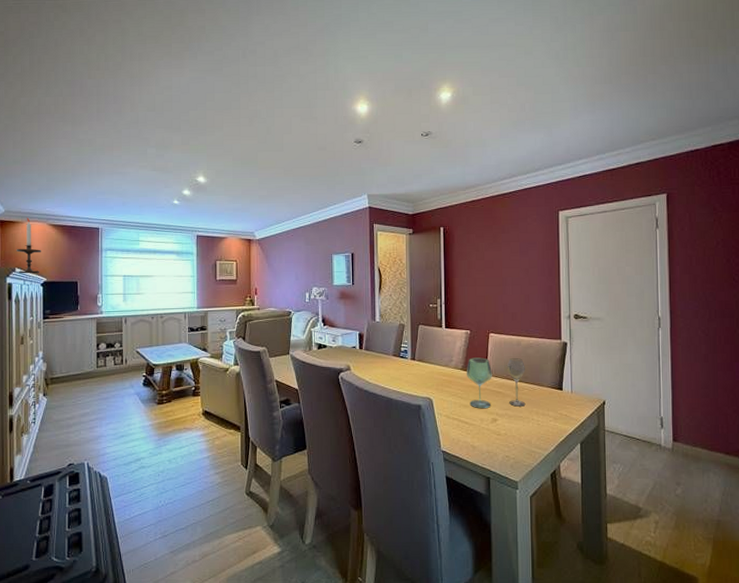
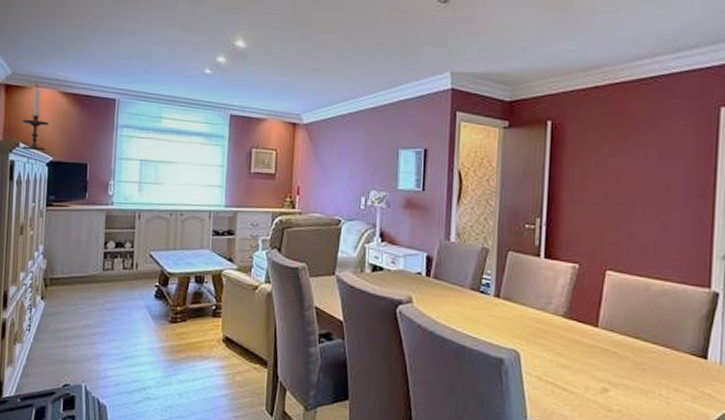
wine glass: present [466,357,492,408] -> none [569,301,607,373]
wineglass: present [507,358,526,407] -> none [628,307,655,376]

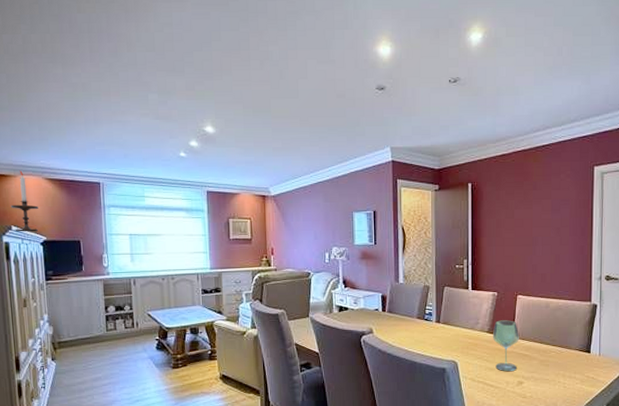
wine glass: none [569,301,607,373] -> present [492,320,519,371]

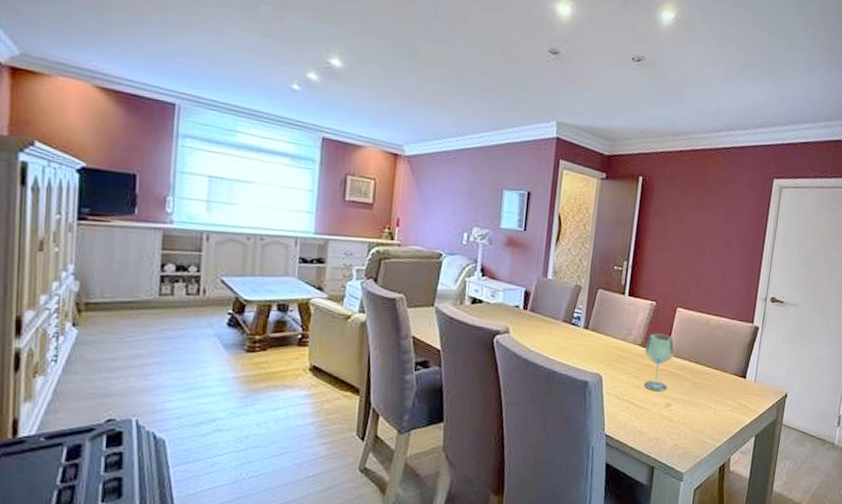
candlestick: present [10,170,38,232] -> none [37,69,79,155]

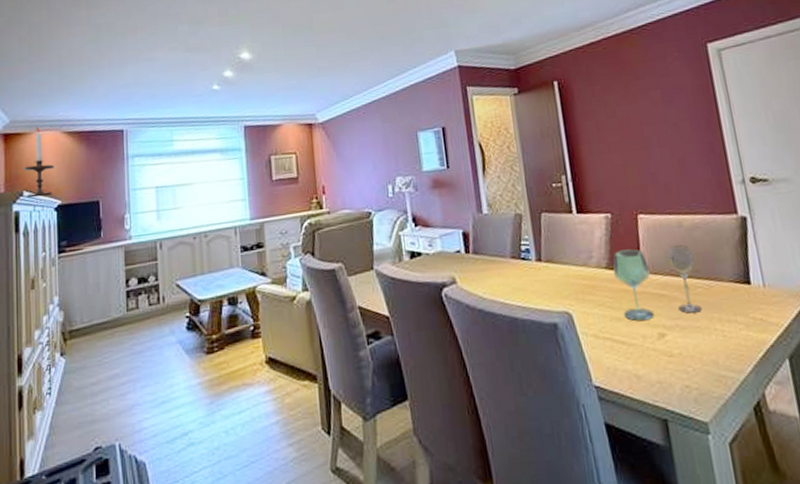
candlestick: none [37,69,79,155] -> present [24,126,54,198]
wineglass: none [687,338,711,393] -> present [668,245,702,314]

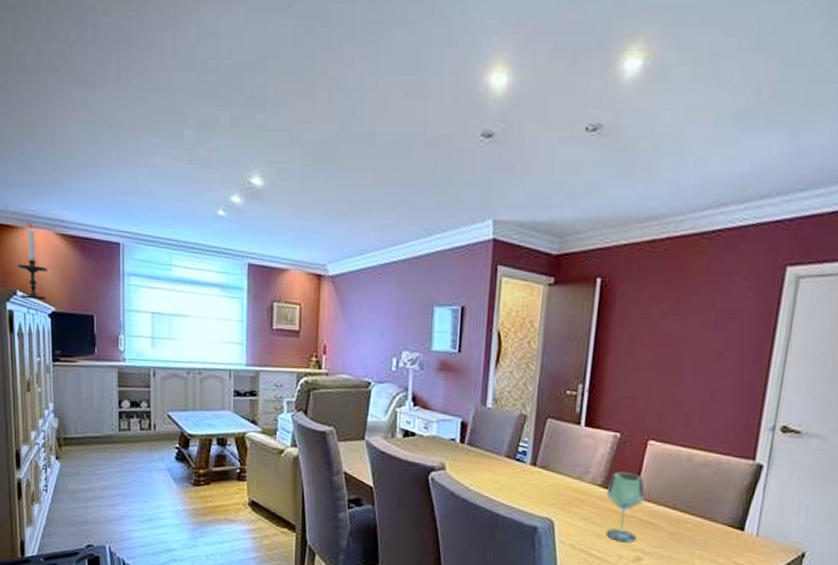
wineglass: present [668,245,702,314] -> none [662,478,695,546]

